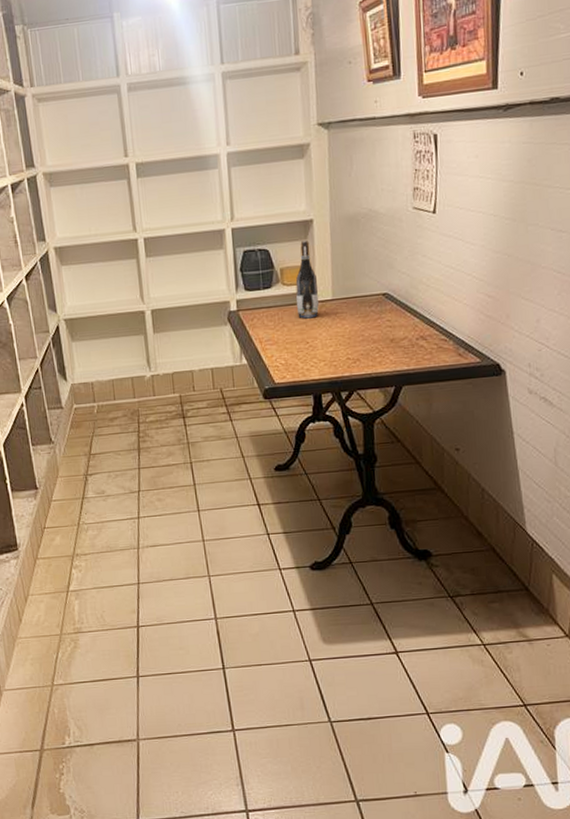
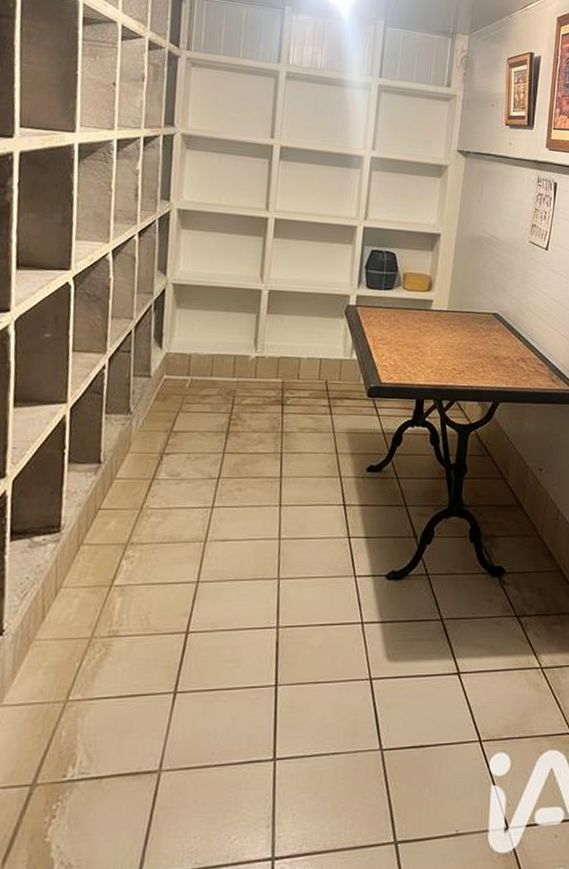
wine bottle: present [295,239,319,319] -> none [413,250,437,325]

